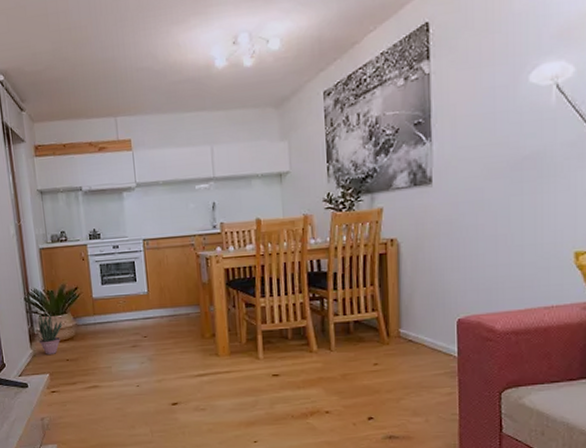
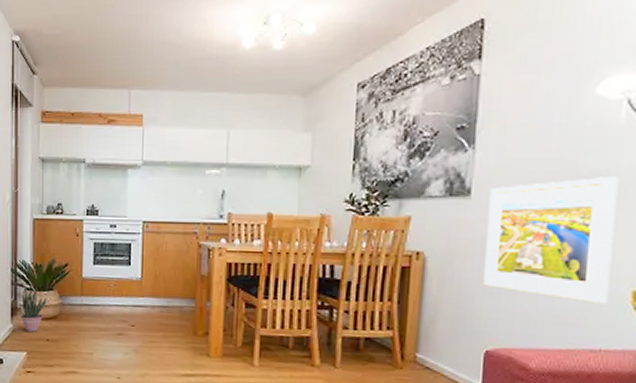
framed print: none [448,153,555,267] -> present [483,175,619,304]

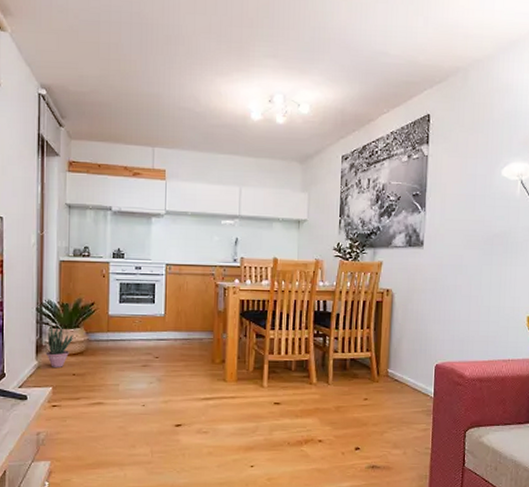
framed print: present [483,175,619,304] -> none [433,234,517,326]

